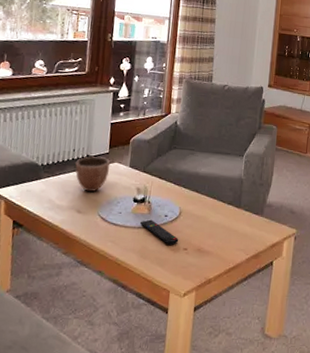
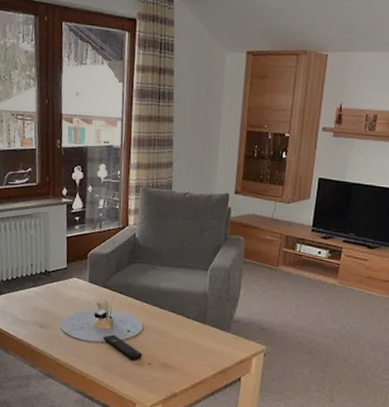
decorative bowl: present [75,156,110,192] -> none [34,271,68,308]

